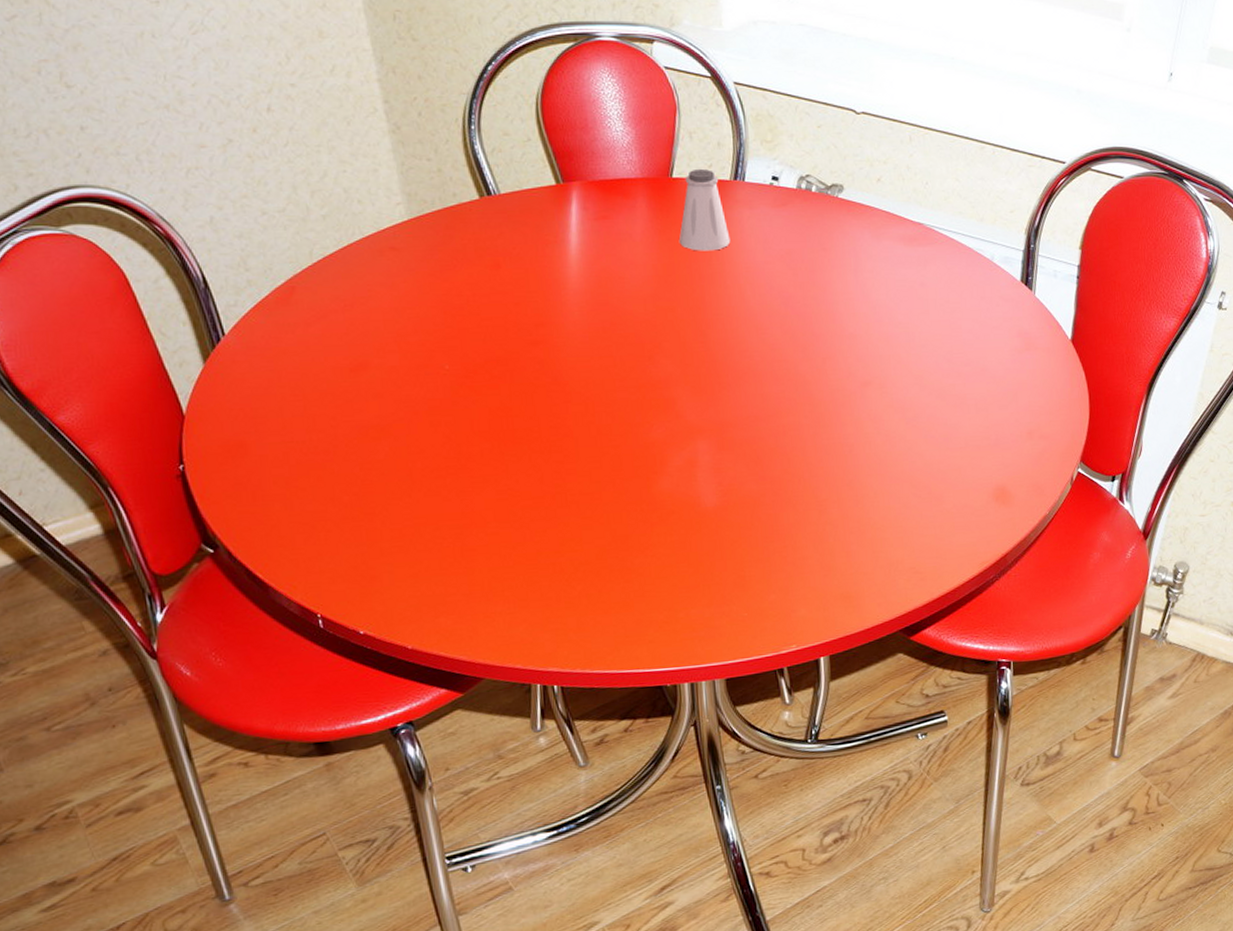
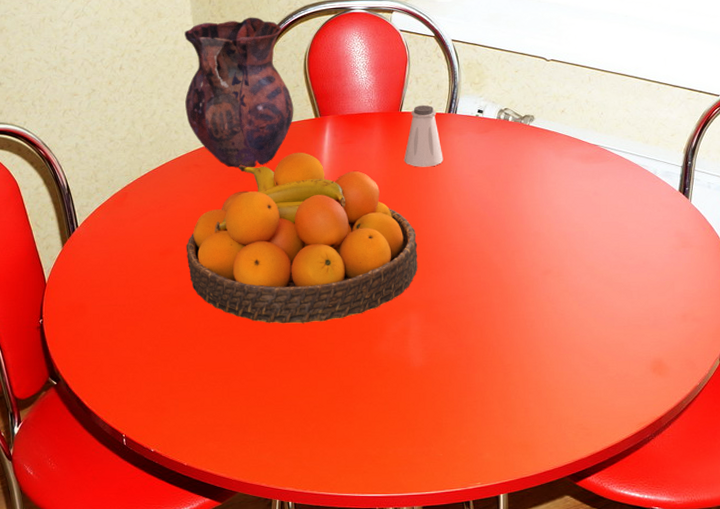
vase: none [360,42,527,252] -> present [184,17,294,168]
fruit bowl: none [386,231,704,459] -> present [186,153,418,324]

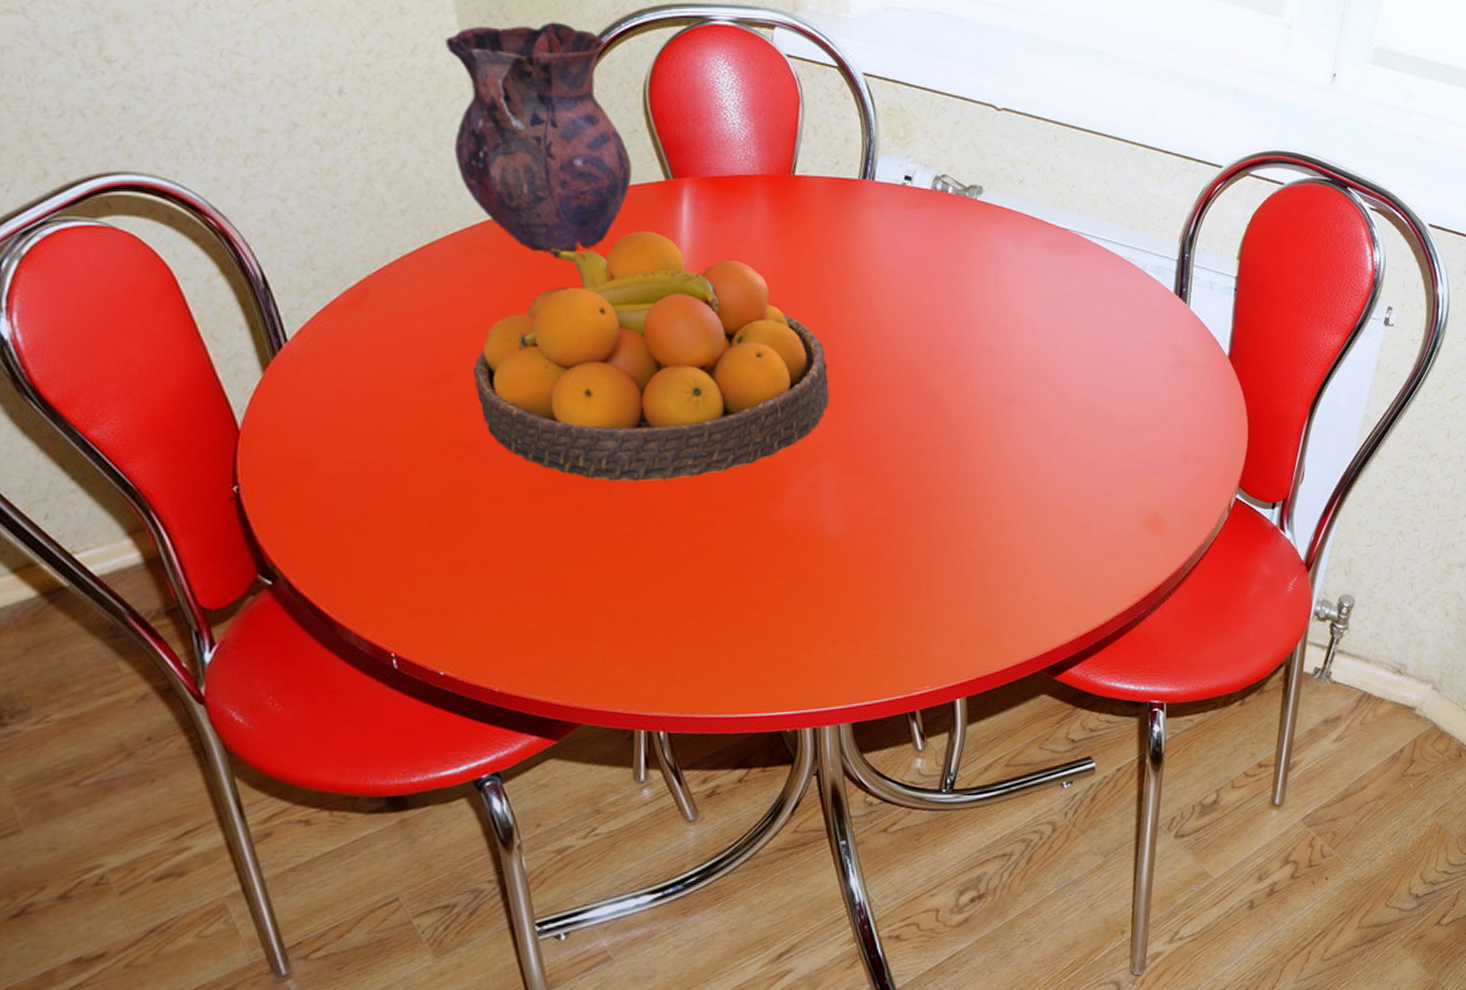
saltshaker: present [404,105,444,167] -> none [801,167,859,256]

